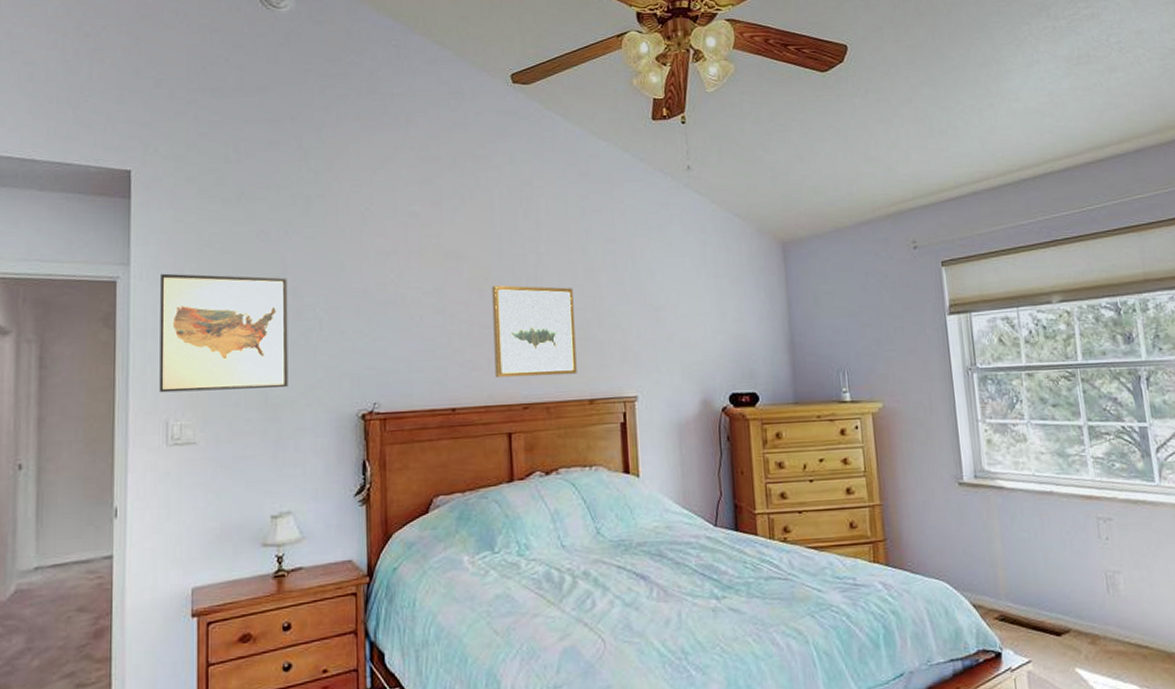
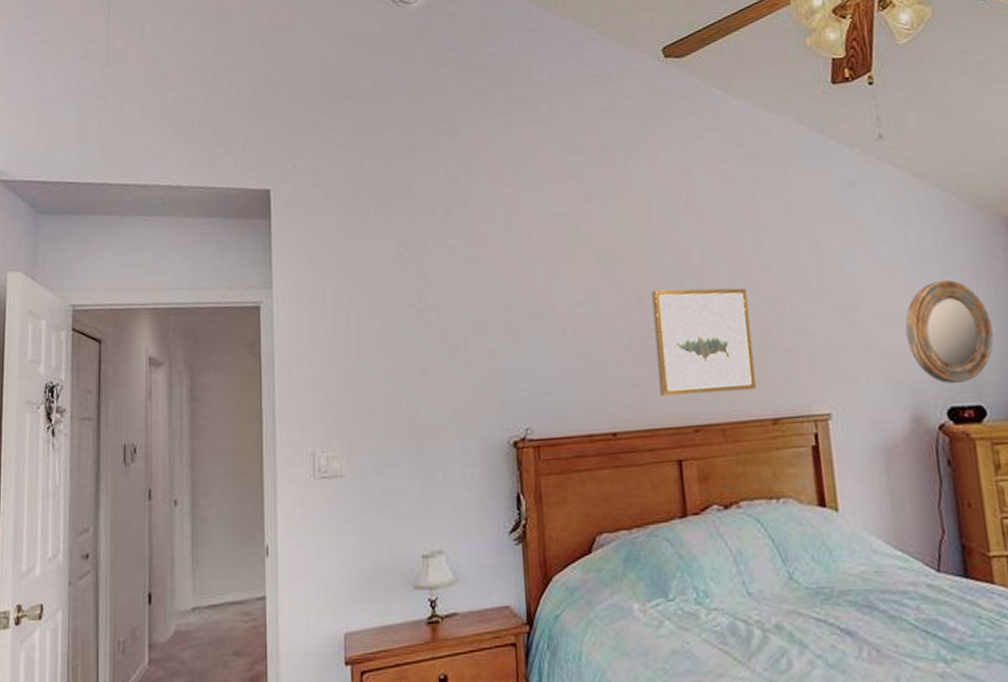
wall art: present [159,273,288,393] -> none [302,293,435,423]
home mirror: none [700,290,768,374] -> present [905,280,994,383]

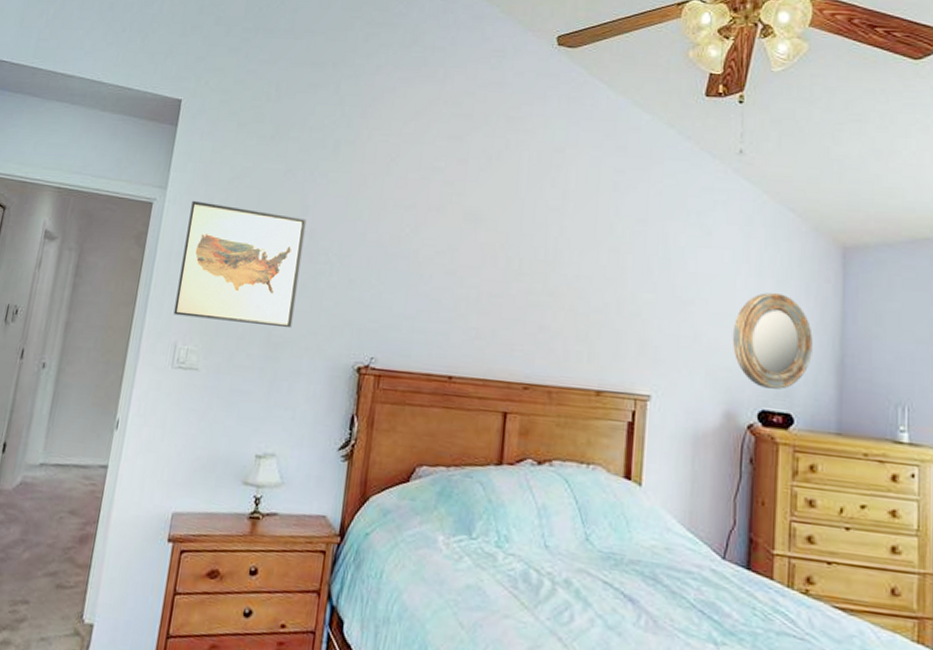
wall art: none [302,293,435,423] -> present [173,200,307,329]
wall art: present [651,288,756,396] -> none [498,253,594,361]

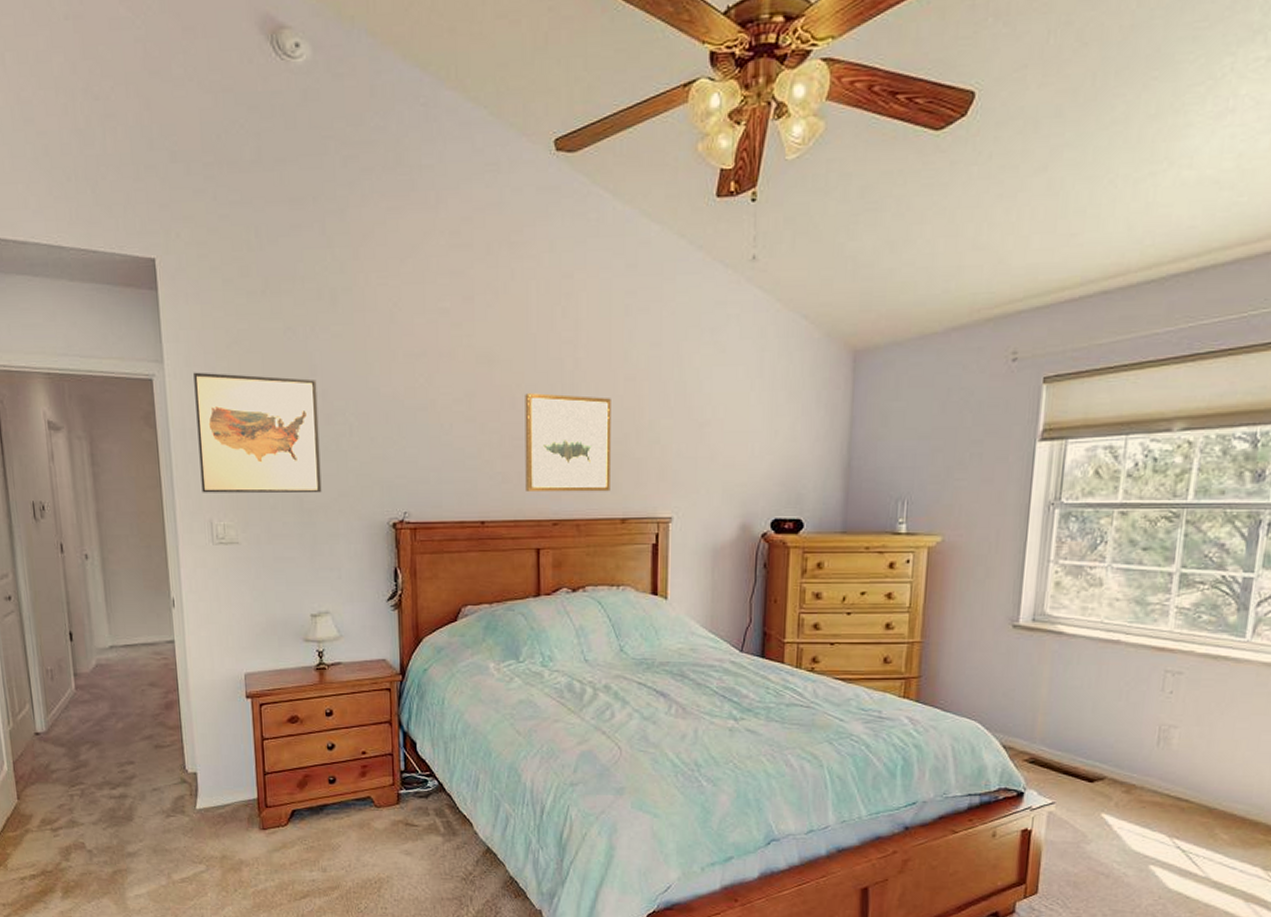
wall art: none [498,253,594,361] -> present [525,393,611,493]
home mirror: present [732,292,813,390] -> none [747,405,823,498]

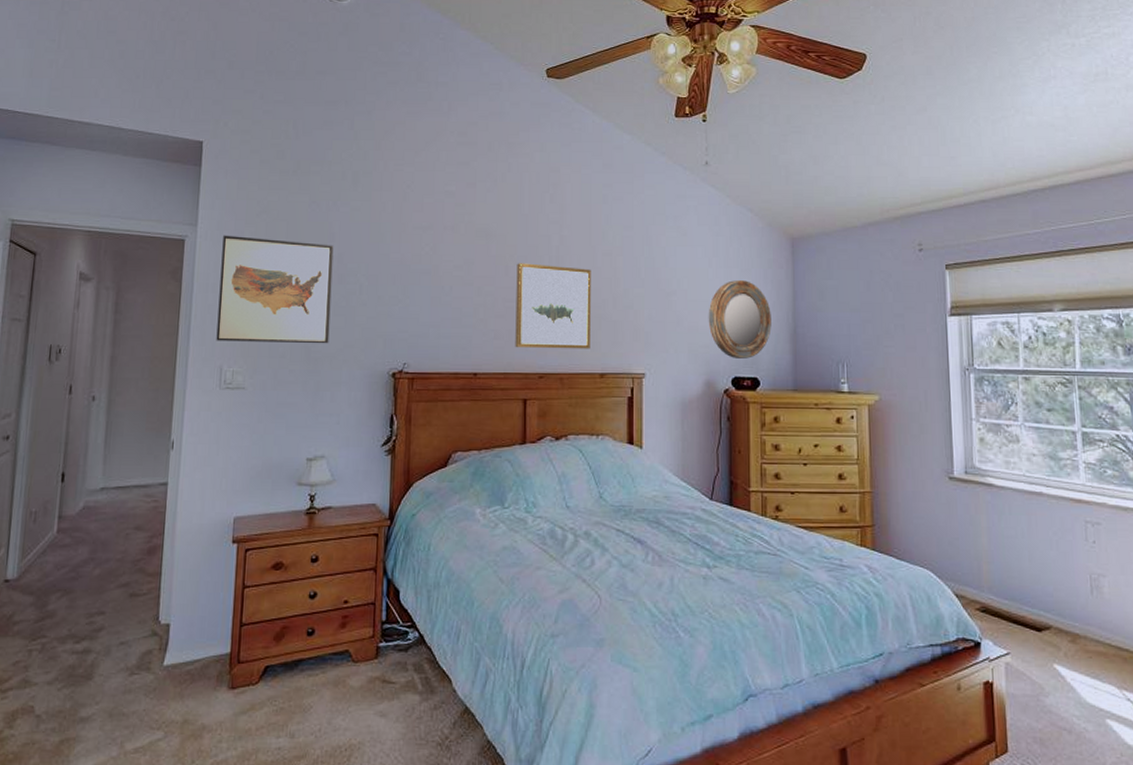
home mirror: none [747,405,823,498] -> present [708,280,772,359]

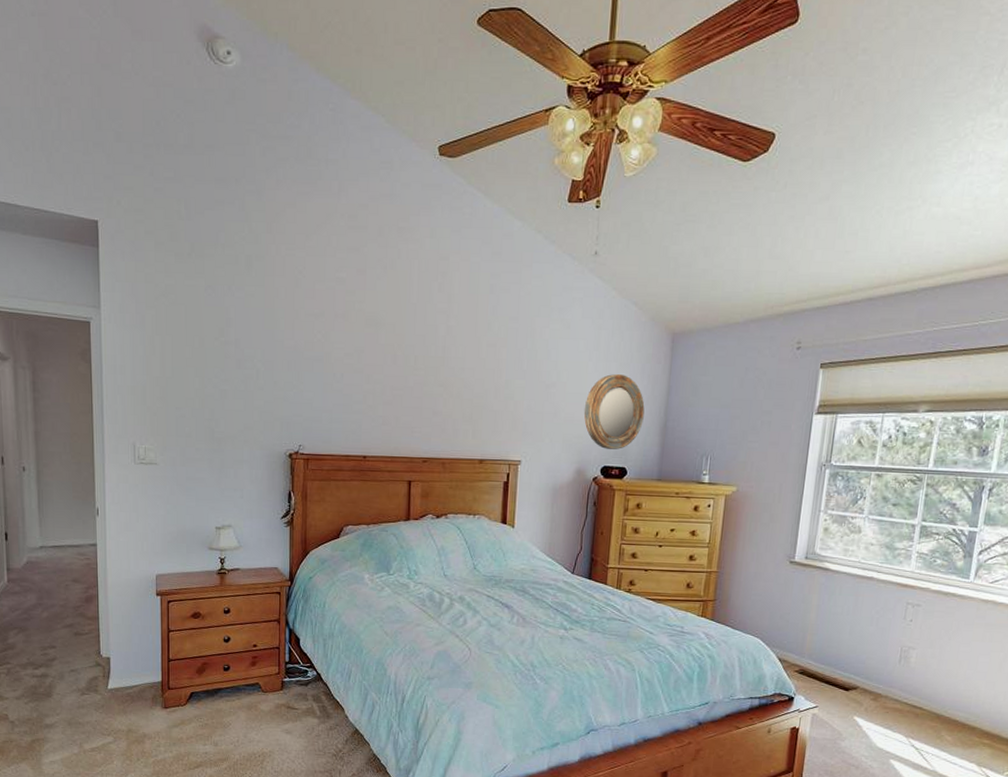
wall art: present [216,235,334,344] -> none [126,318,231,426]
wall art: present [515,263,591,349] -> none [401,352,475,437]

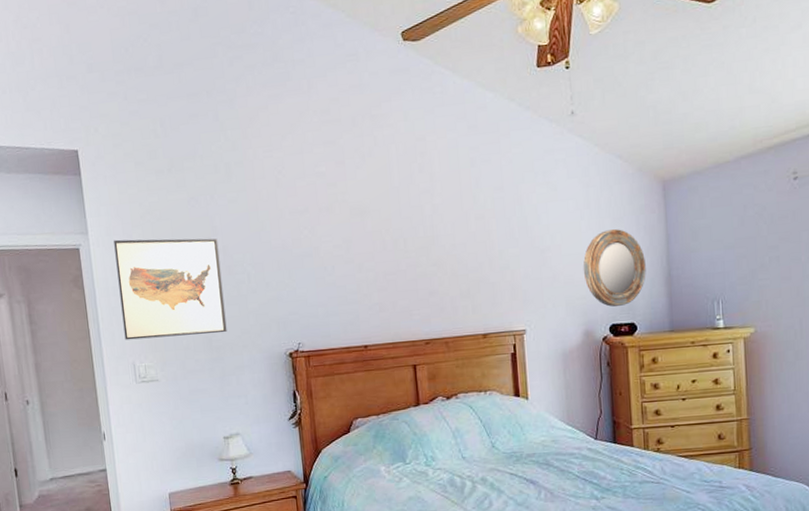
wall art: none [126,318,231,426] -> present [114,238,227,340]

